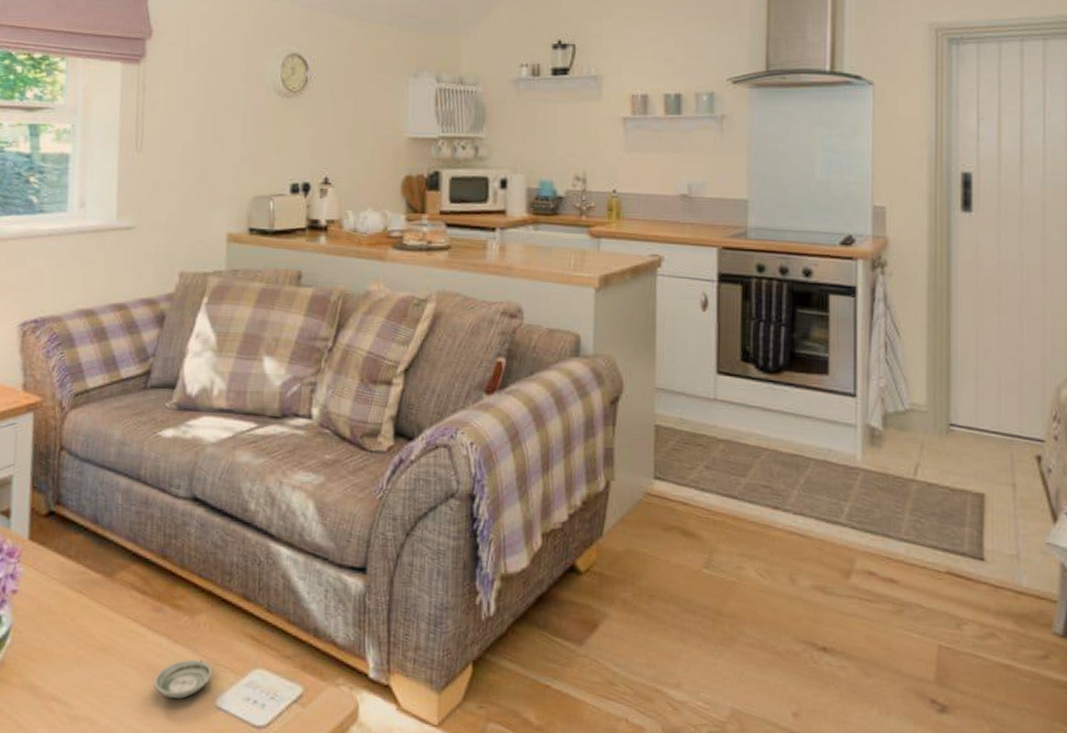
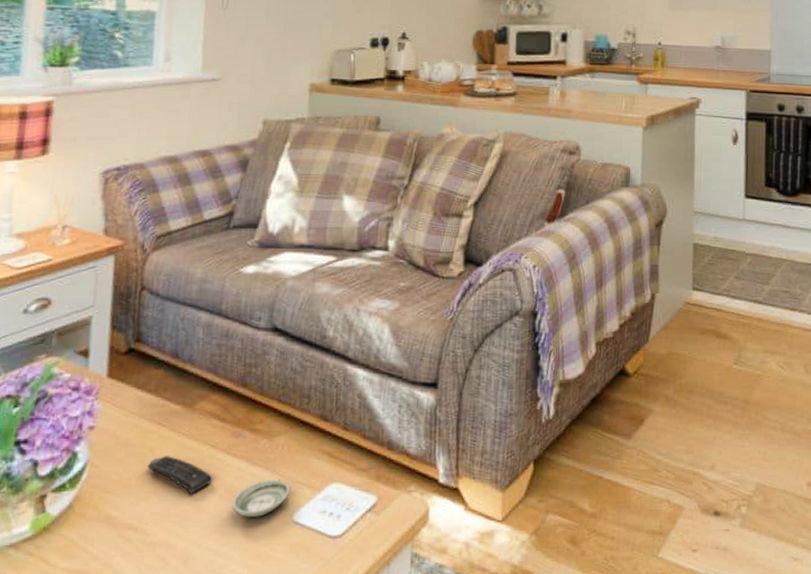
remote control: none [69,626,134,668] -> present [147,456,213,494]

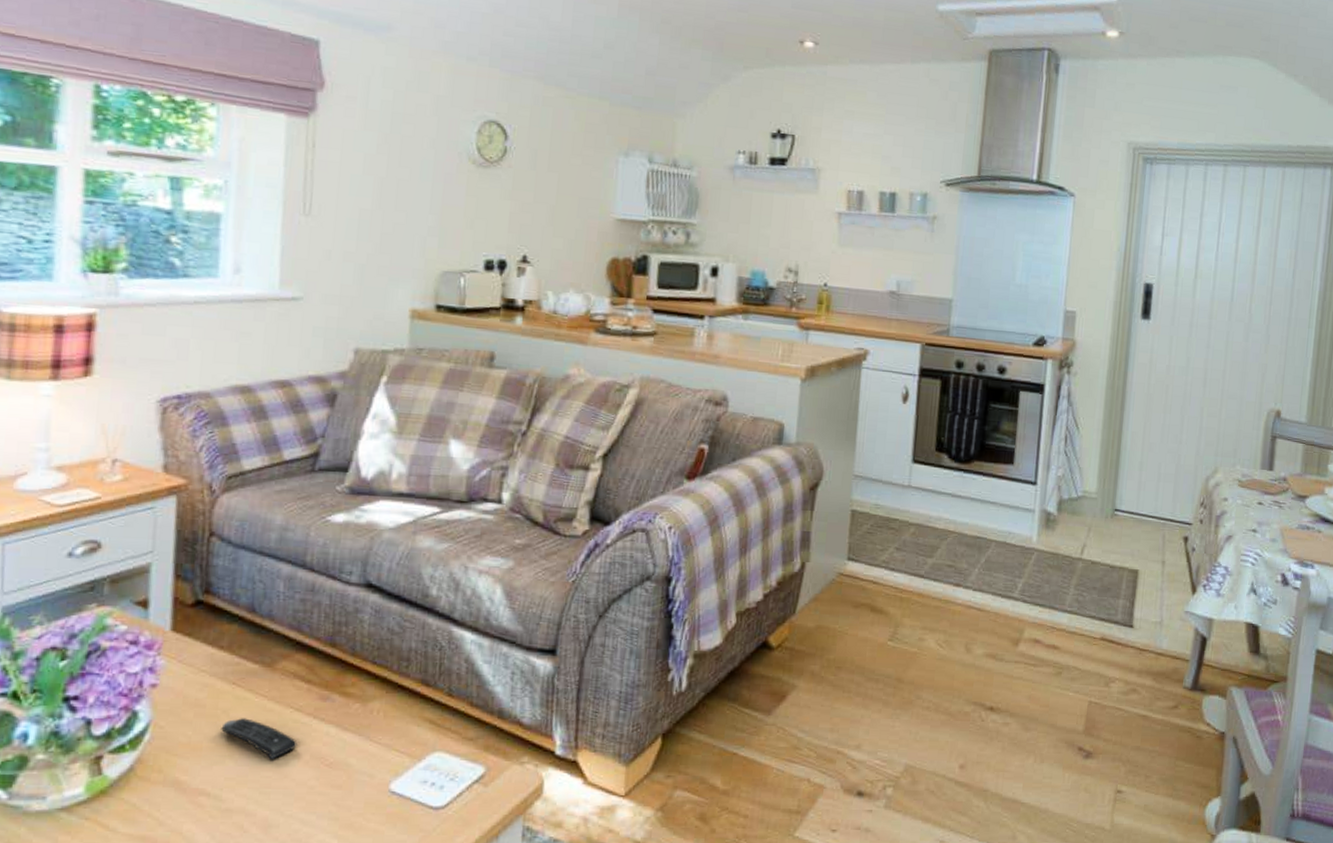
saucer: present [231,479,291,518] -> none [319,746,387,786]

